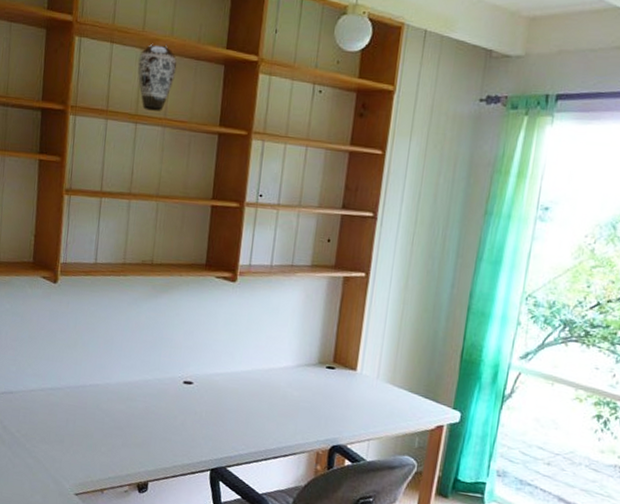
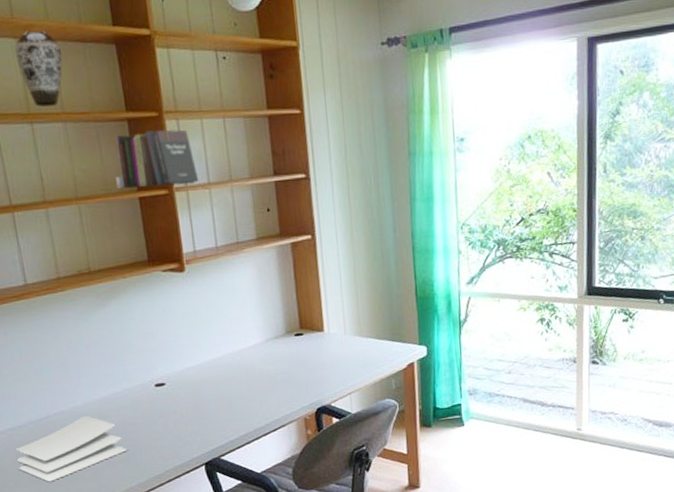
papers: none [47,393,145,447] -> present [14,415,128,482]
books: none [194,146,270,202] -> present [115,129,199,189]

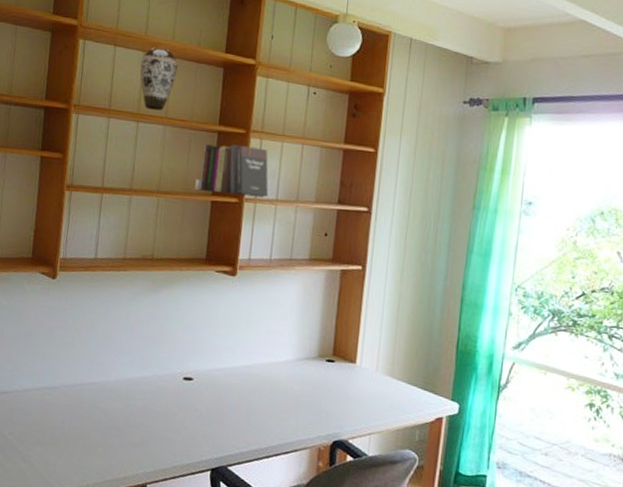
papers: present [14,415,128,482] -> none [42,391,143,449]

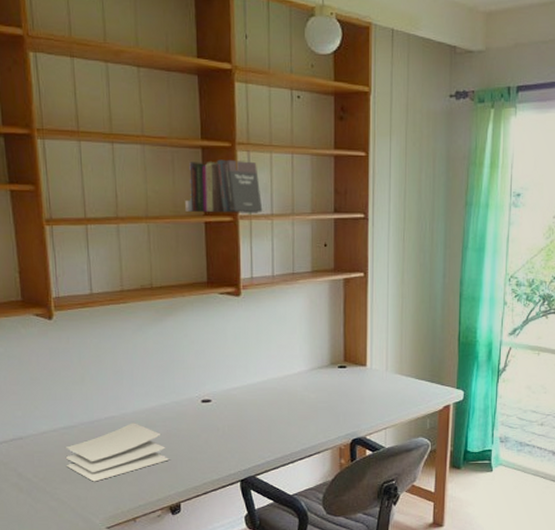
papers: none [42,391,143,449] -> present [65,423,170,482]
decorative vase: present [139,47,178,111] -> none [104,55,148,128]

